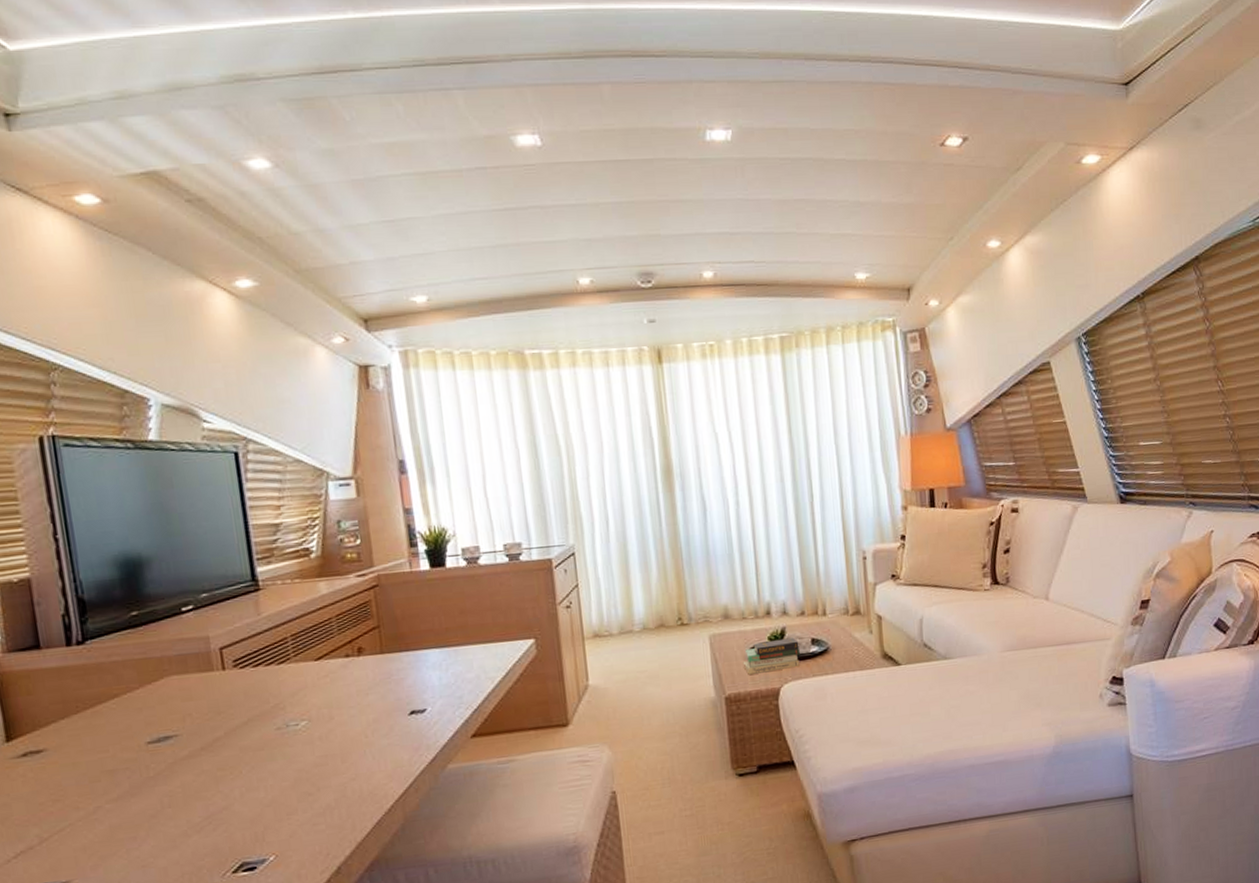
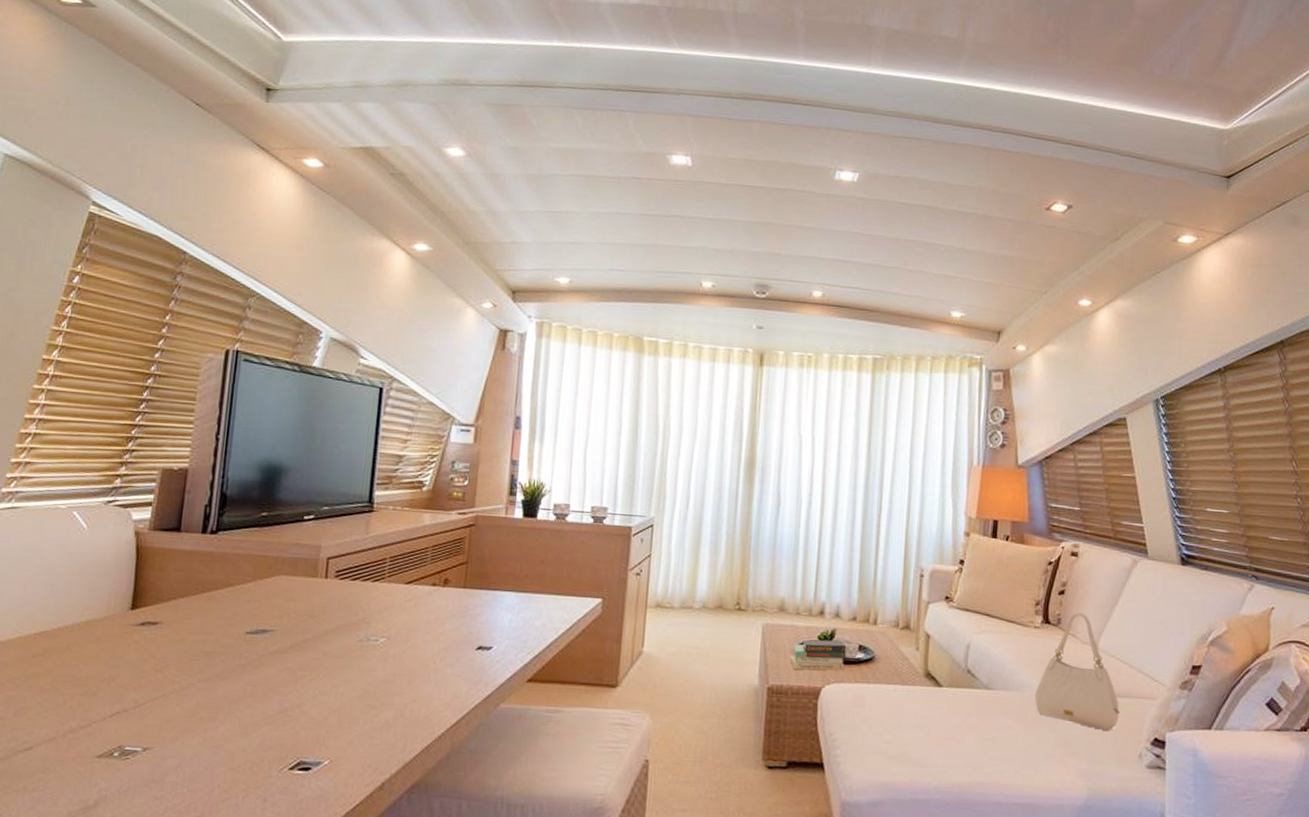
handbag: none [993,568,1077,678] -> present [1035,612,1120,730]

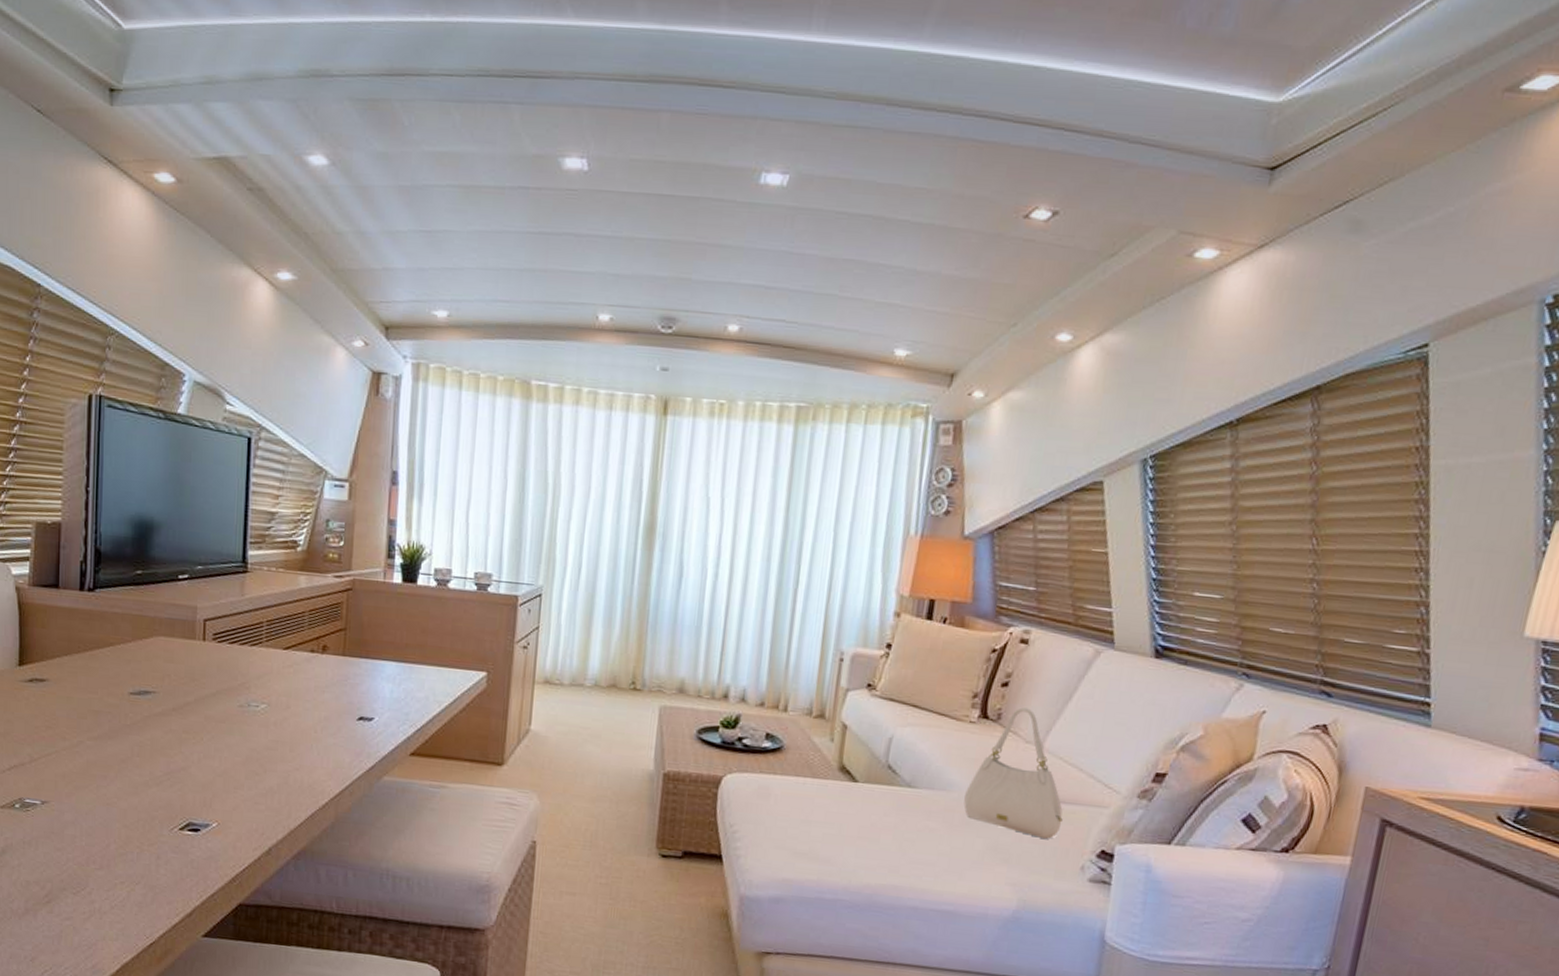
books: present [789,639,847,671] -> none [688,724,752,759]

